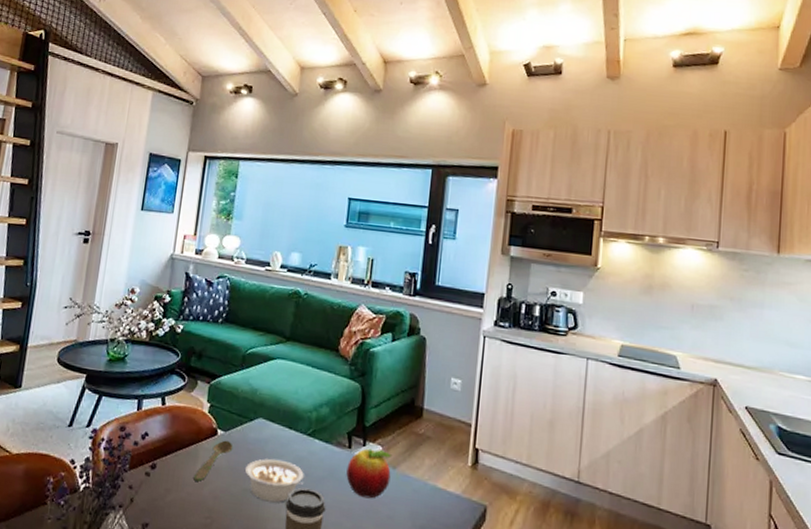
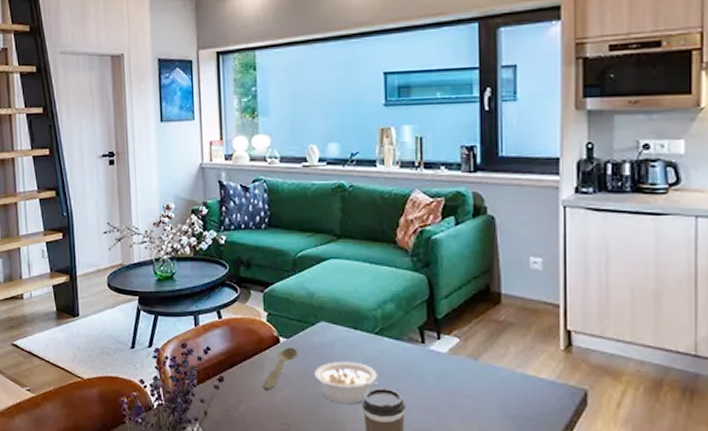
fruit: present [346,448,393,499] -> none [423,341,473,393]

